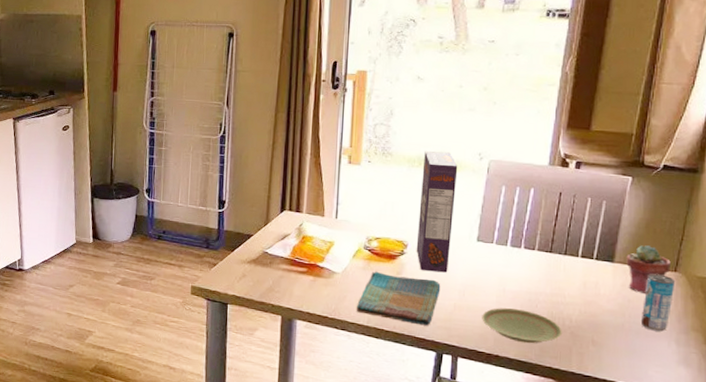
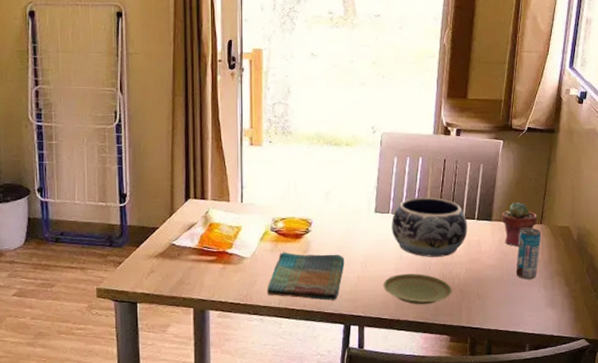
cereal box: present [416,150,458,273] -> none [320,127,354,247]
decorative bowl: none [495,229,584,295] -> present [391,197,467,257]

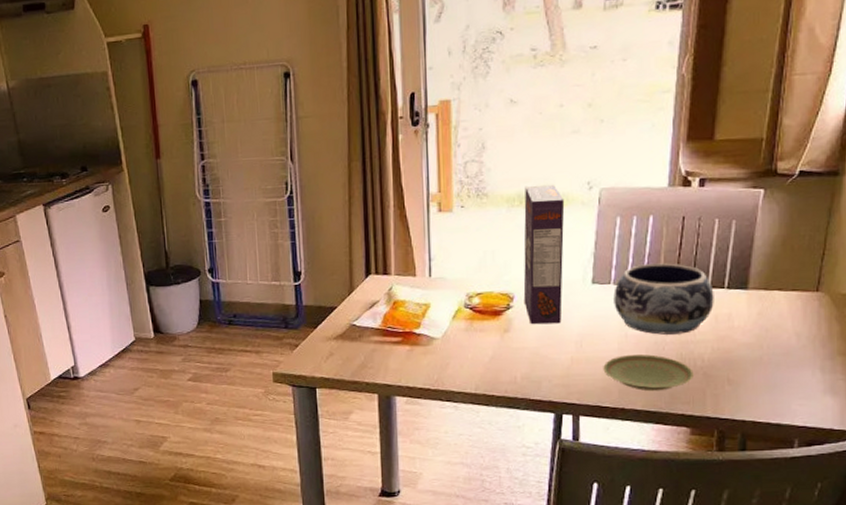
dish towel: present [267,252,345,300] -> none [461,331,555,386]
cereal box: none [320,127,354,247] -> present [523,184,565,325]
potted succulent: present [502,202,537,246] -> none [762,265,812,320]
beverage can: present [515,227,542,280] -> none [780,296,818,361]

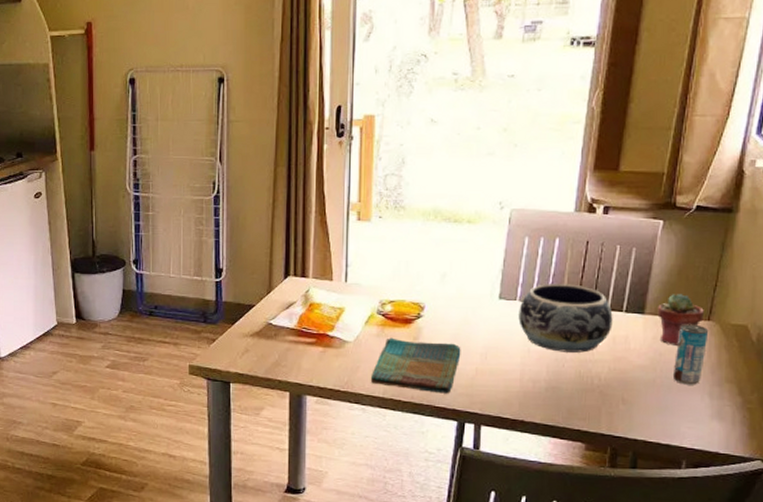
dish towel: none [461,331,555,386] -> present [370,337,461,394]
cereal box: present [523,184,565,325] -> none [434,201,477,335]
plate: present [603,354,694,392] -> none [506,370,591,406]
potted succulent: none [762,265,812,320] -> present [657,294,704,346]
beverage can: none [780,296,818,361] -> present [672,324,709,385]

